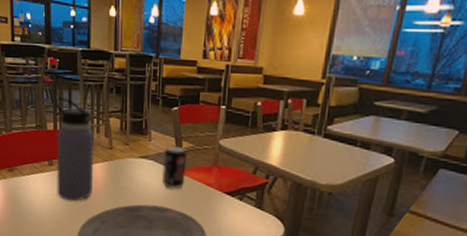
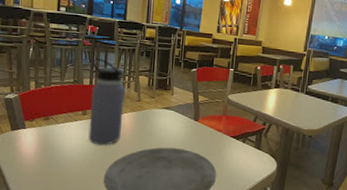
beverage can: present [161,145,188,190] -> none [181,99,202,135]

